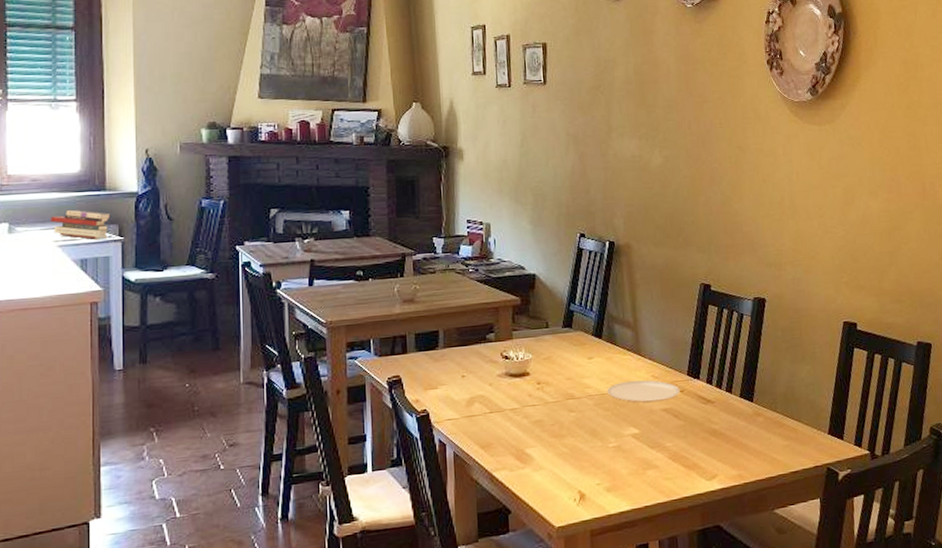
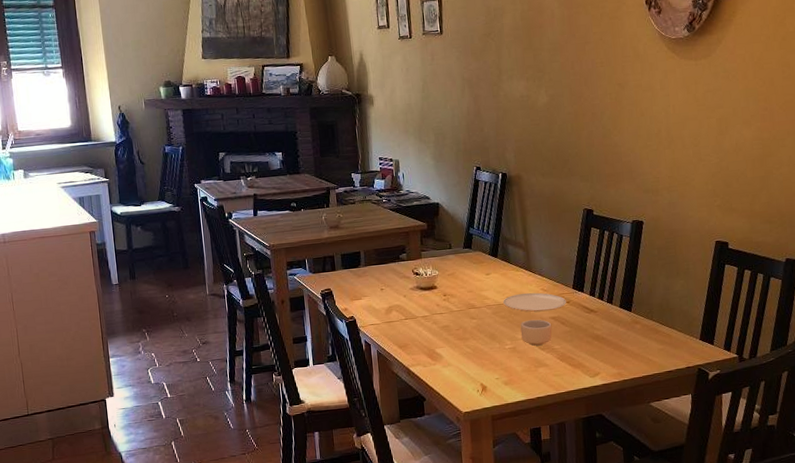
books: present [50,209,109,240] -> none [53,157,97,181]
mug: none [626,411,664,444] -> present [520,319,552,346]

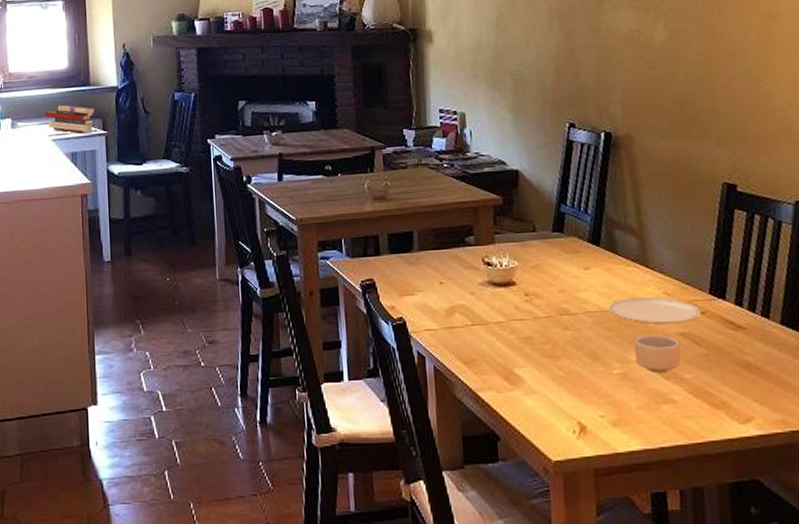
books: none [53,157,97,181] -> present [45,105,94,134]

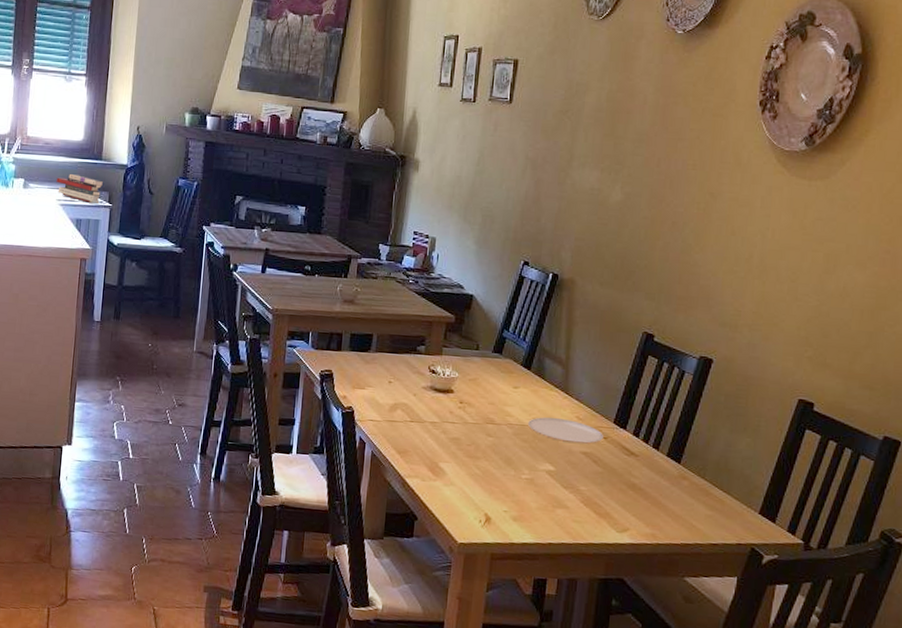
mug: present [633,334,681,372] -> none [542,449,581,482]

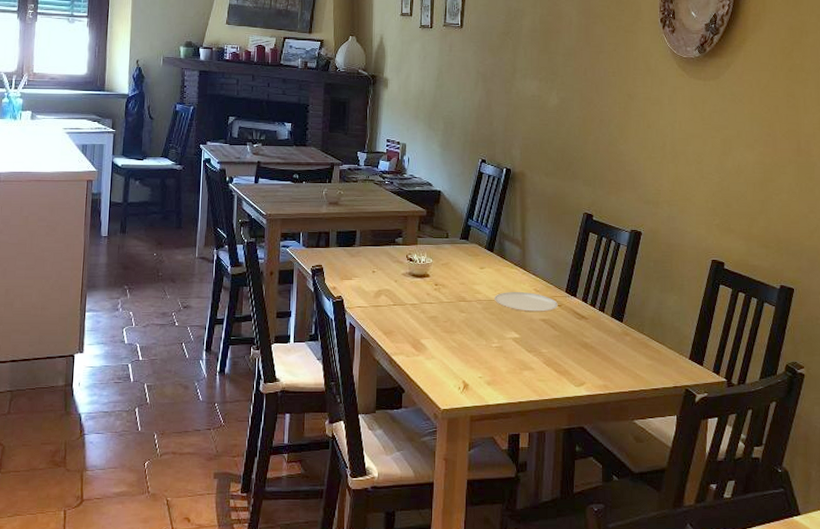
books: present [56,173,103,203] -> none [62,104,106,130]

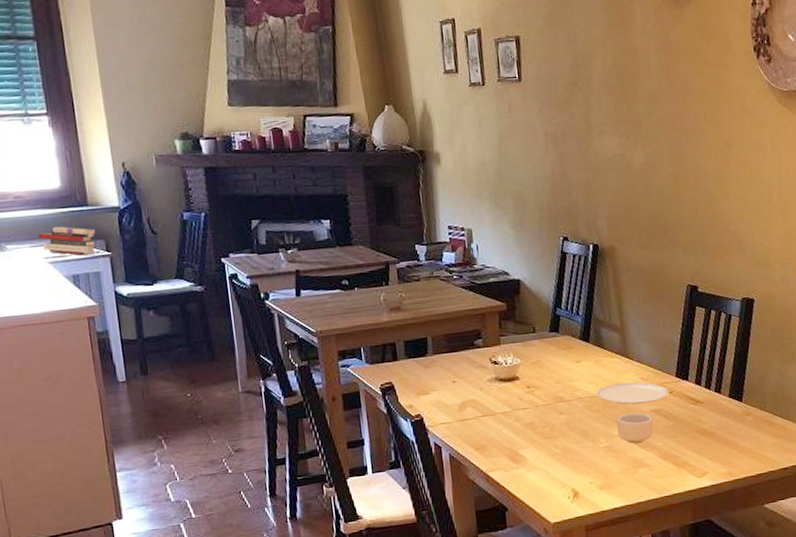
books: none [62,104,106,130] -> present [38,226,96,255]
mug: none [509,319,541,347] -> present [616,413,654,444]

